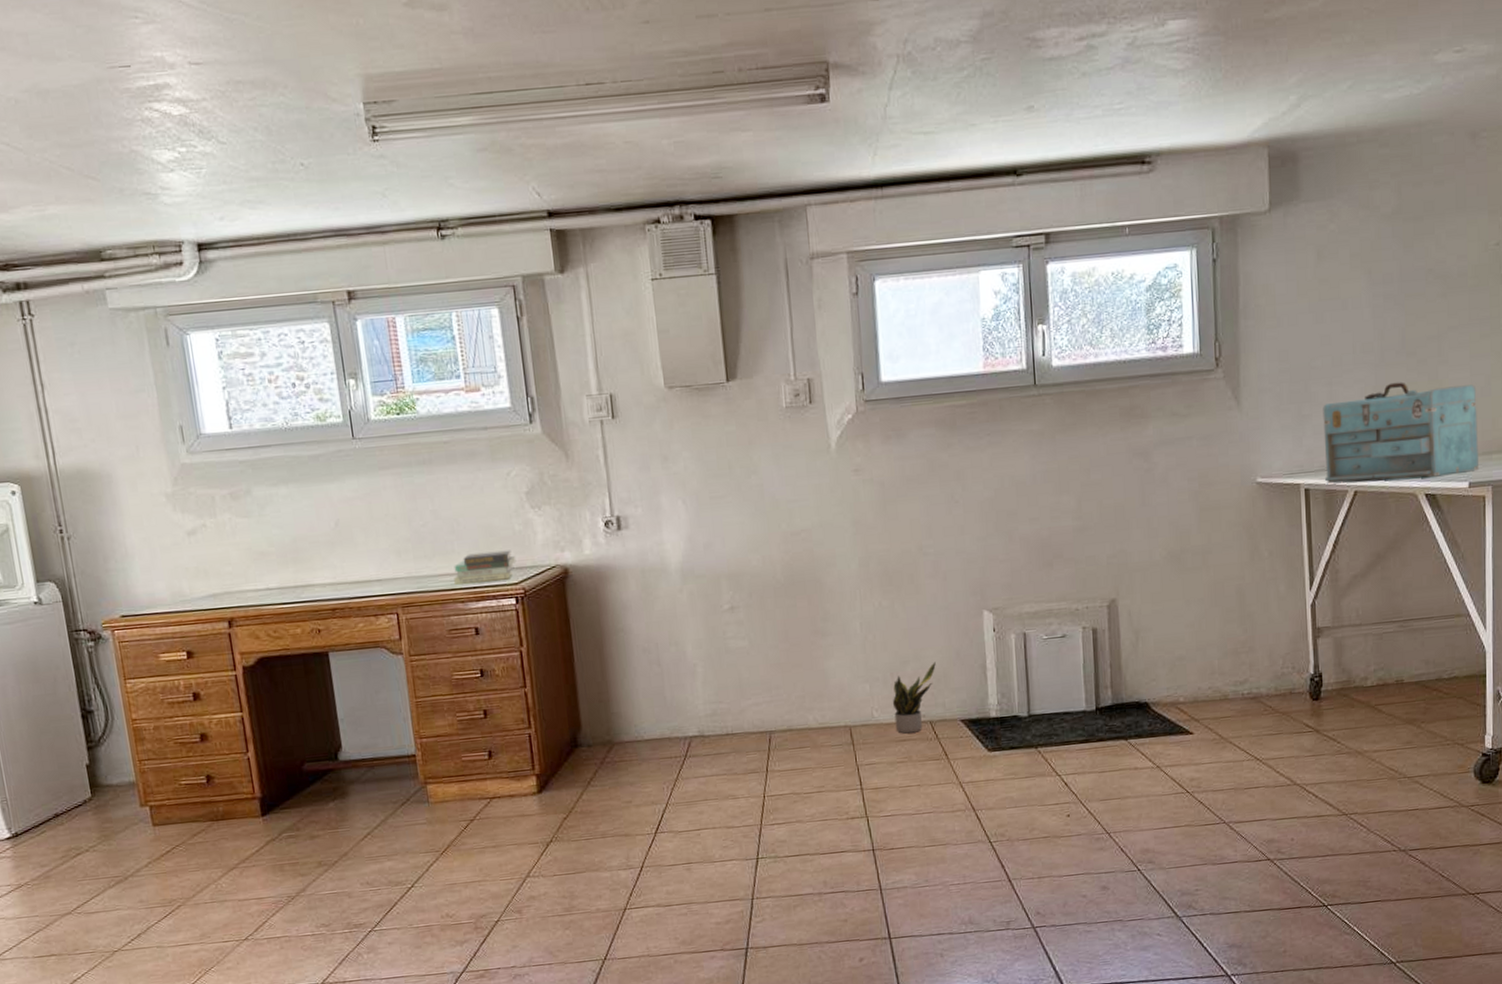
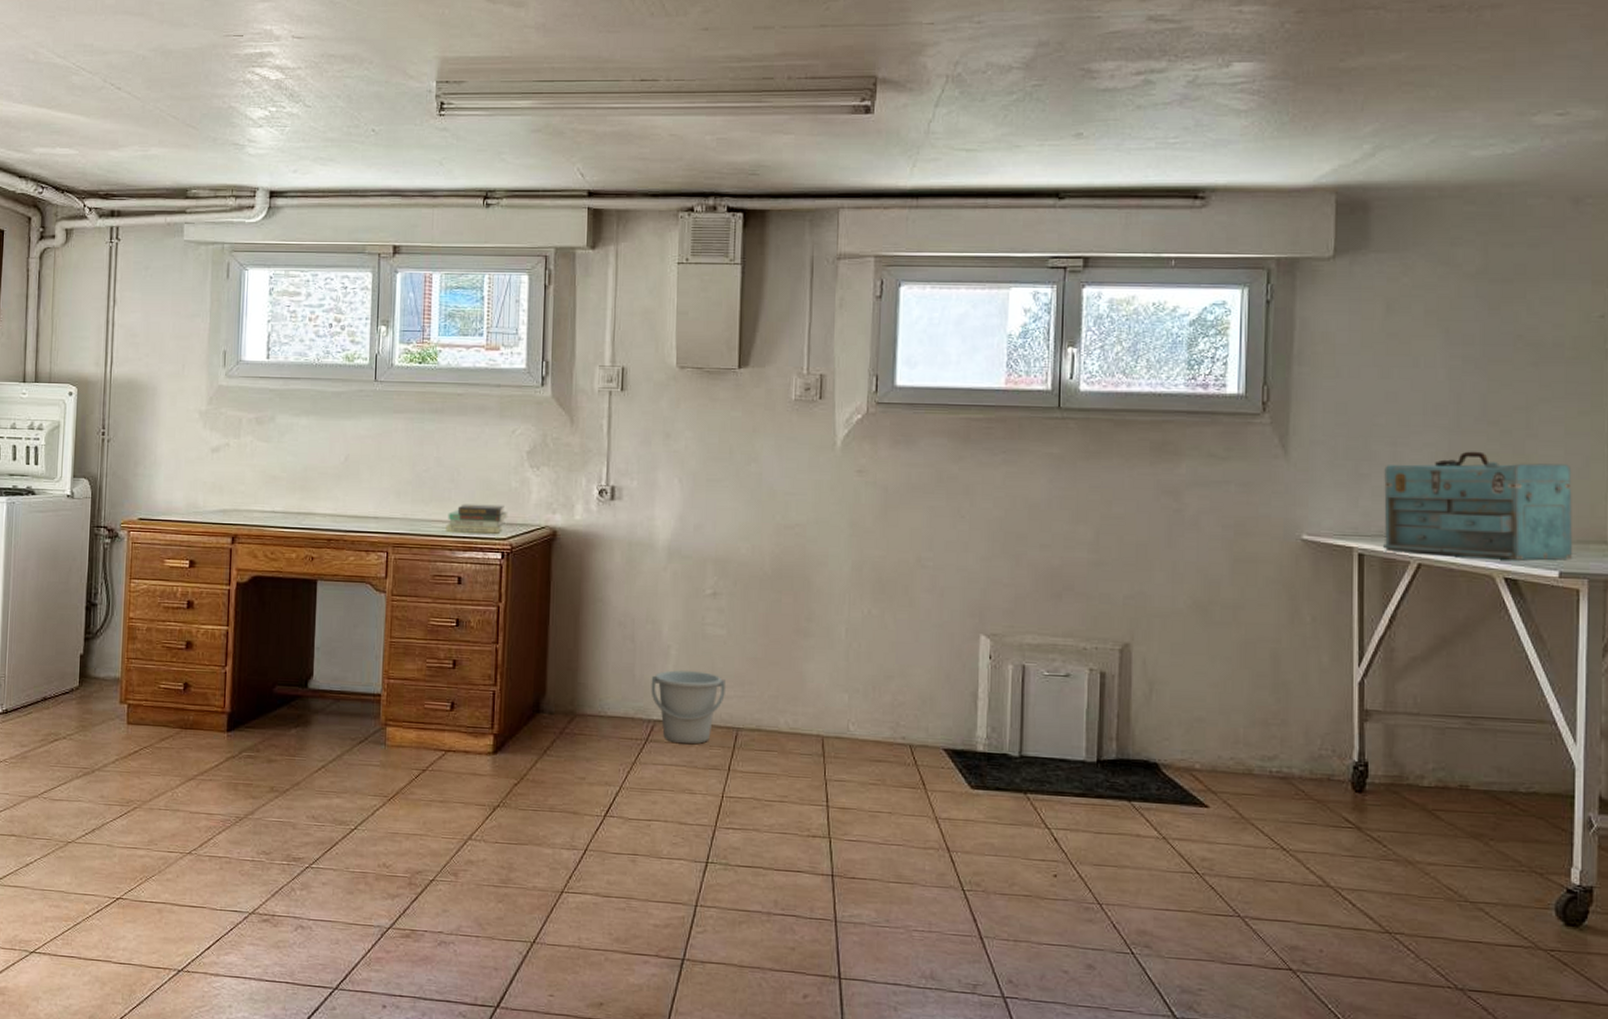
bucket: none [682,684,755,755] -> present [651,670,725,745]
potted plant: present [892,661,936,734] -> none [871,681,923,755]

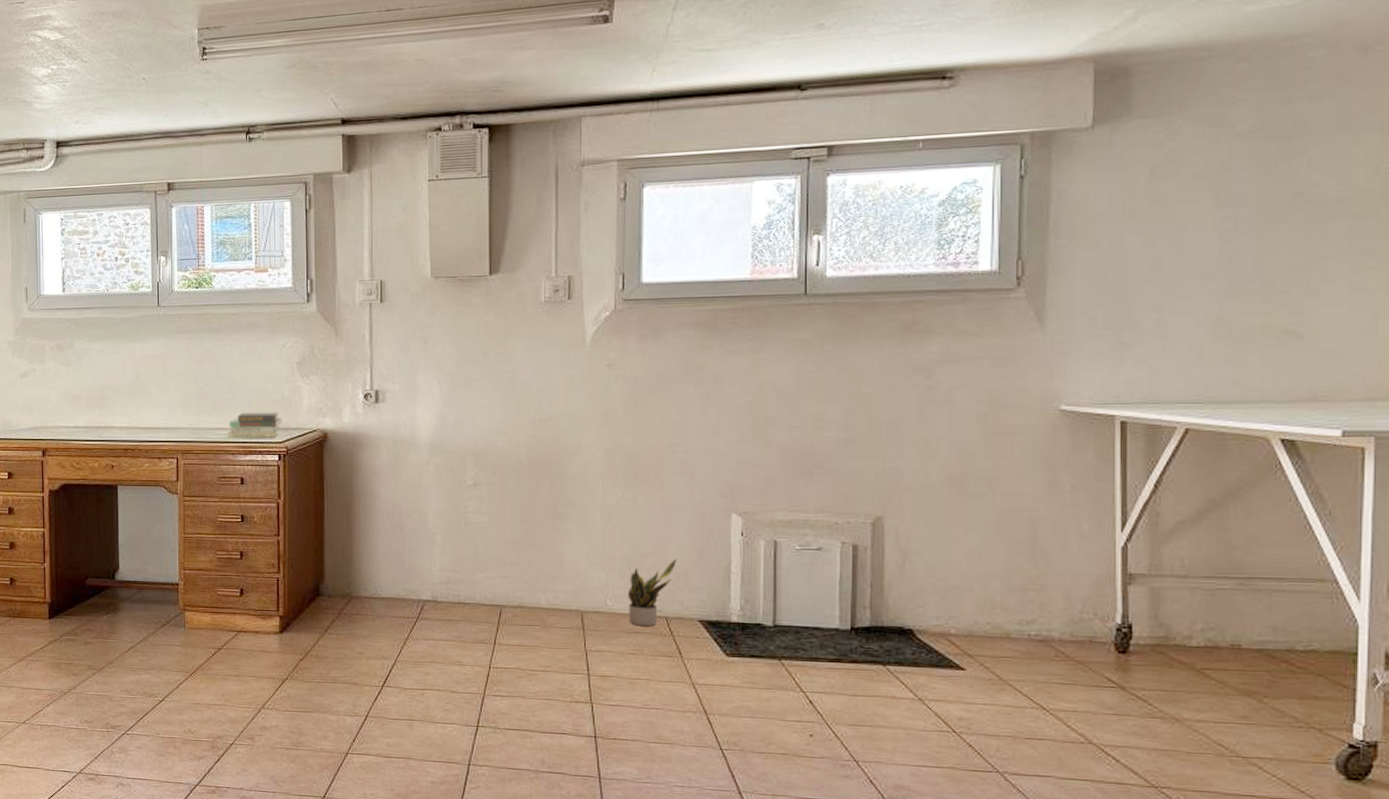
bucket: present [651,670,725,745] -> none [419,555,488,621]
potted plant: none [871,681,923,755] -> present [627,558,676,627]
toolbox: present [1383,451,1573,561] -> none [1148,313,1358,421]

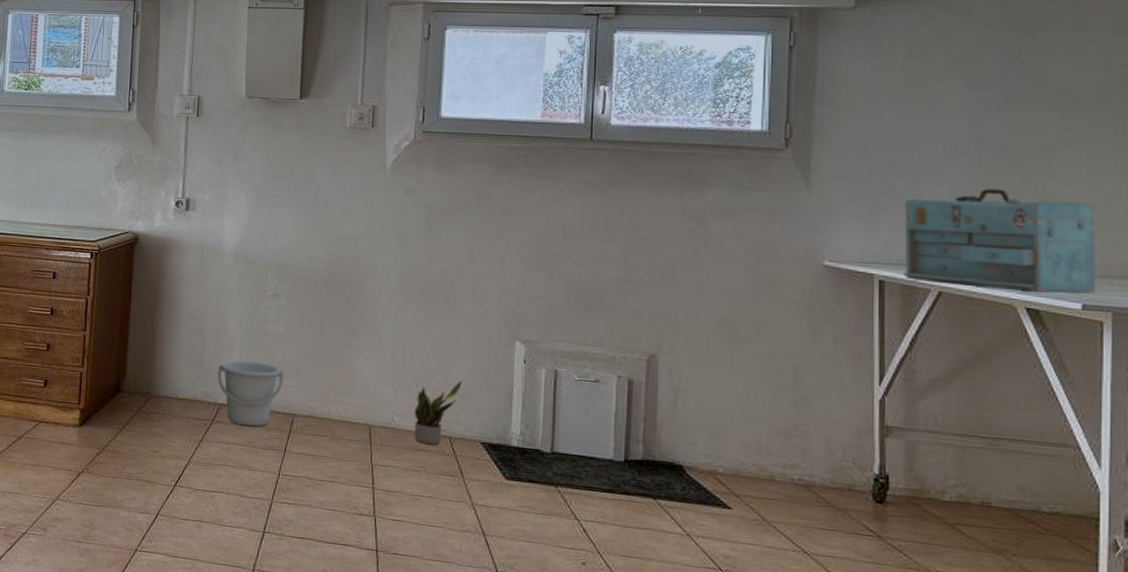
books: present [228,412,283,438] -> none [44,210,97,237]
bucket: none [419,555,488,621] -> present [217,361,283,427]
toolbox: none [1148,313,1358,421] -> present [904,188,1097,294]

